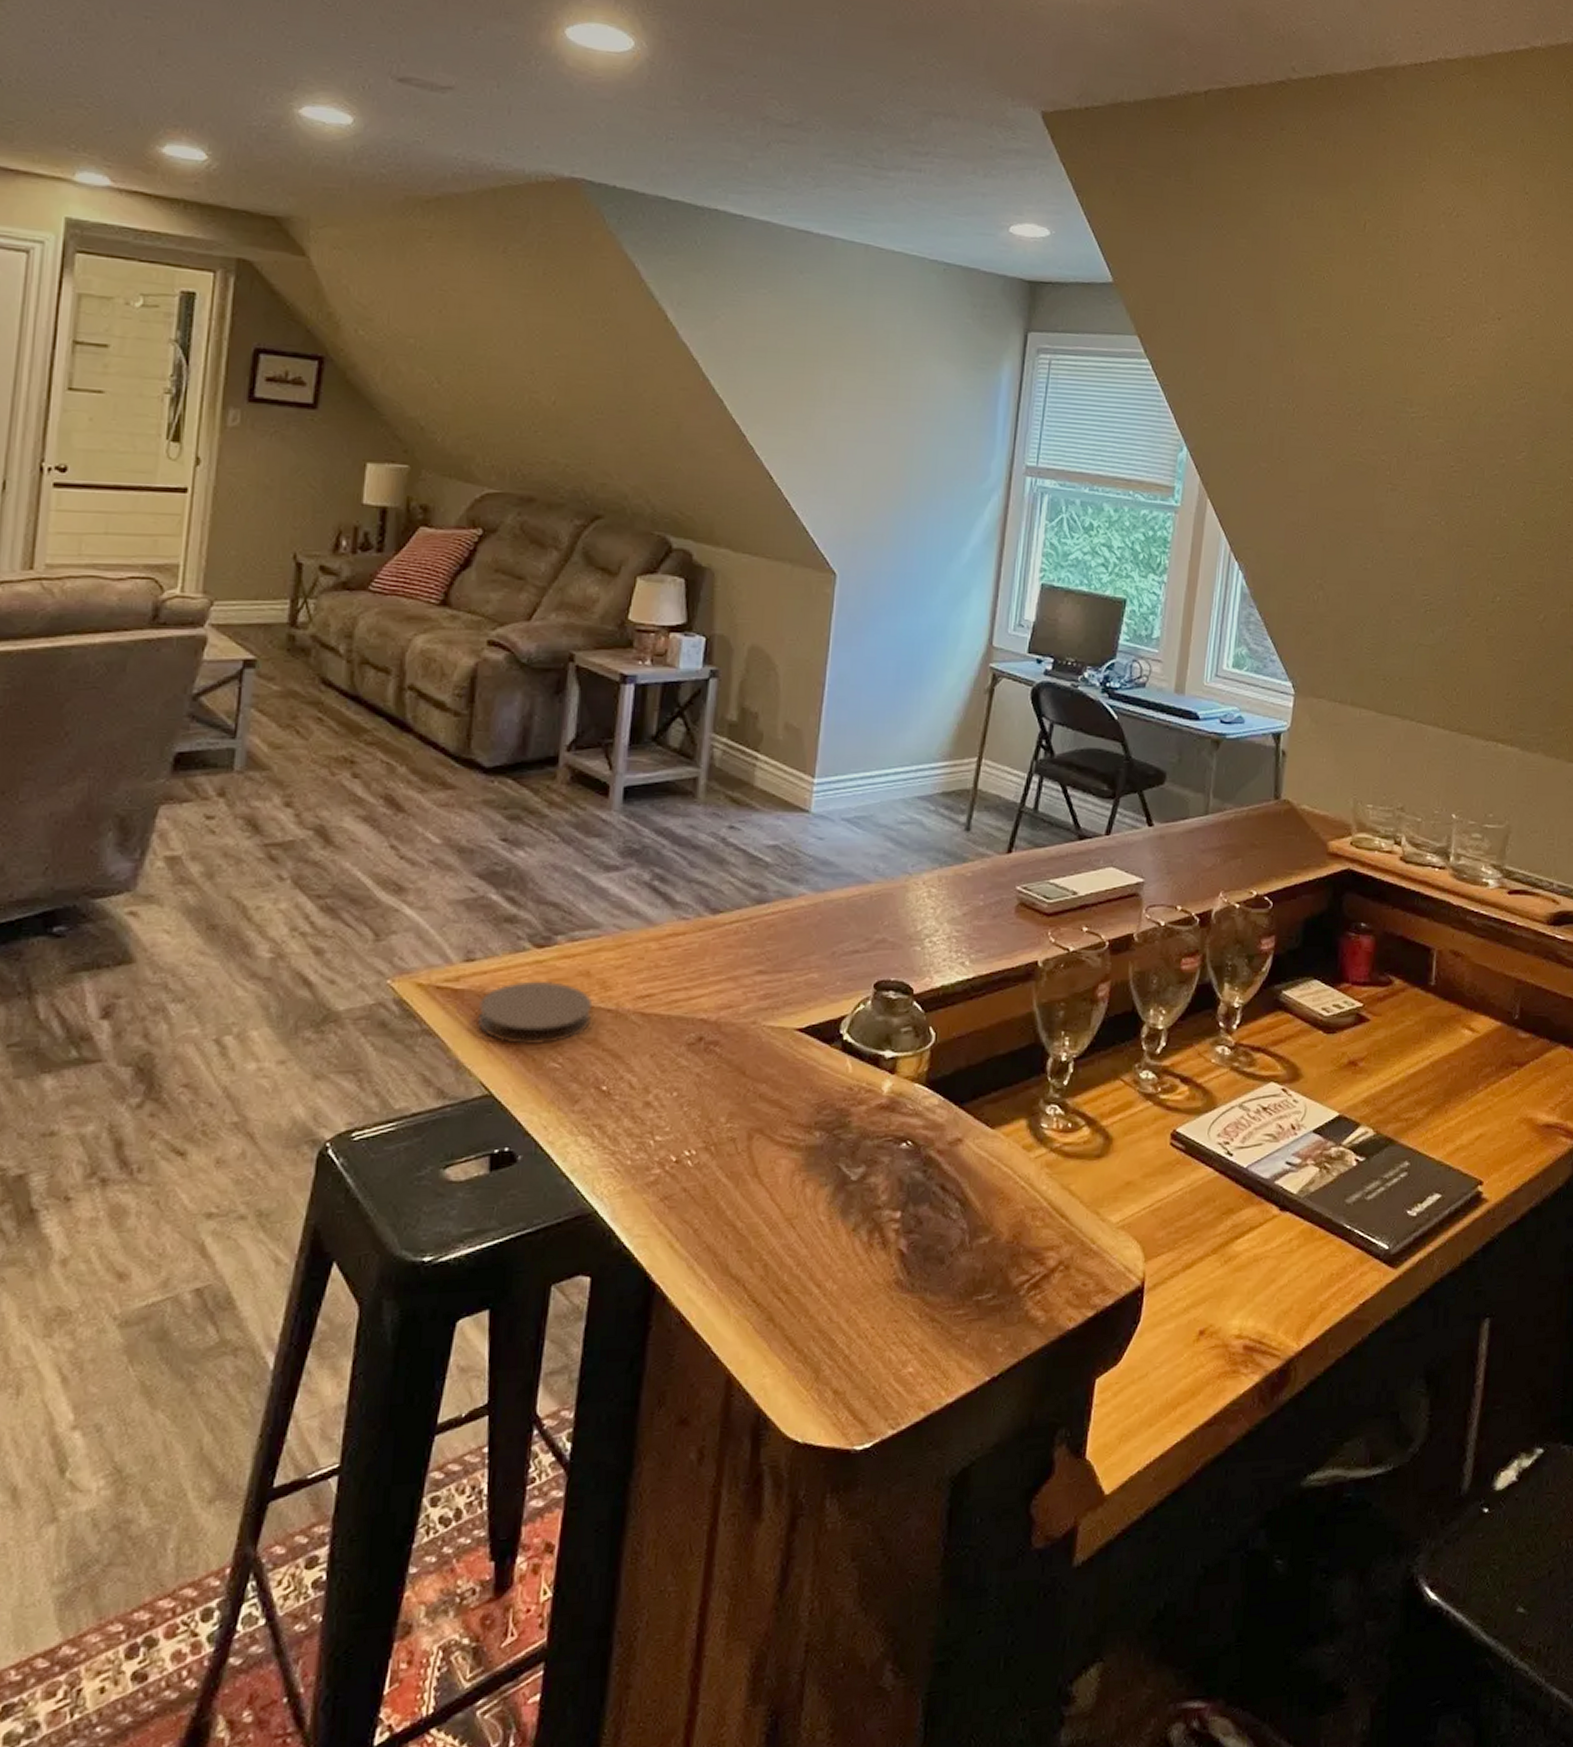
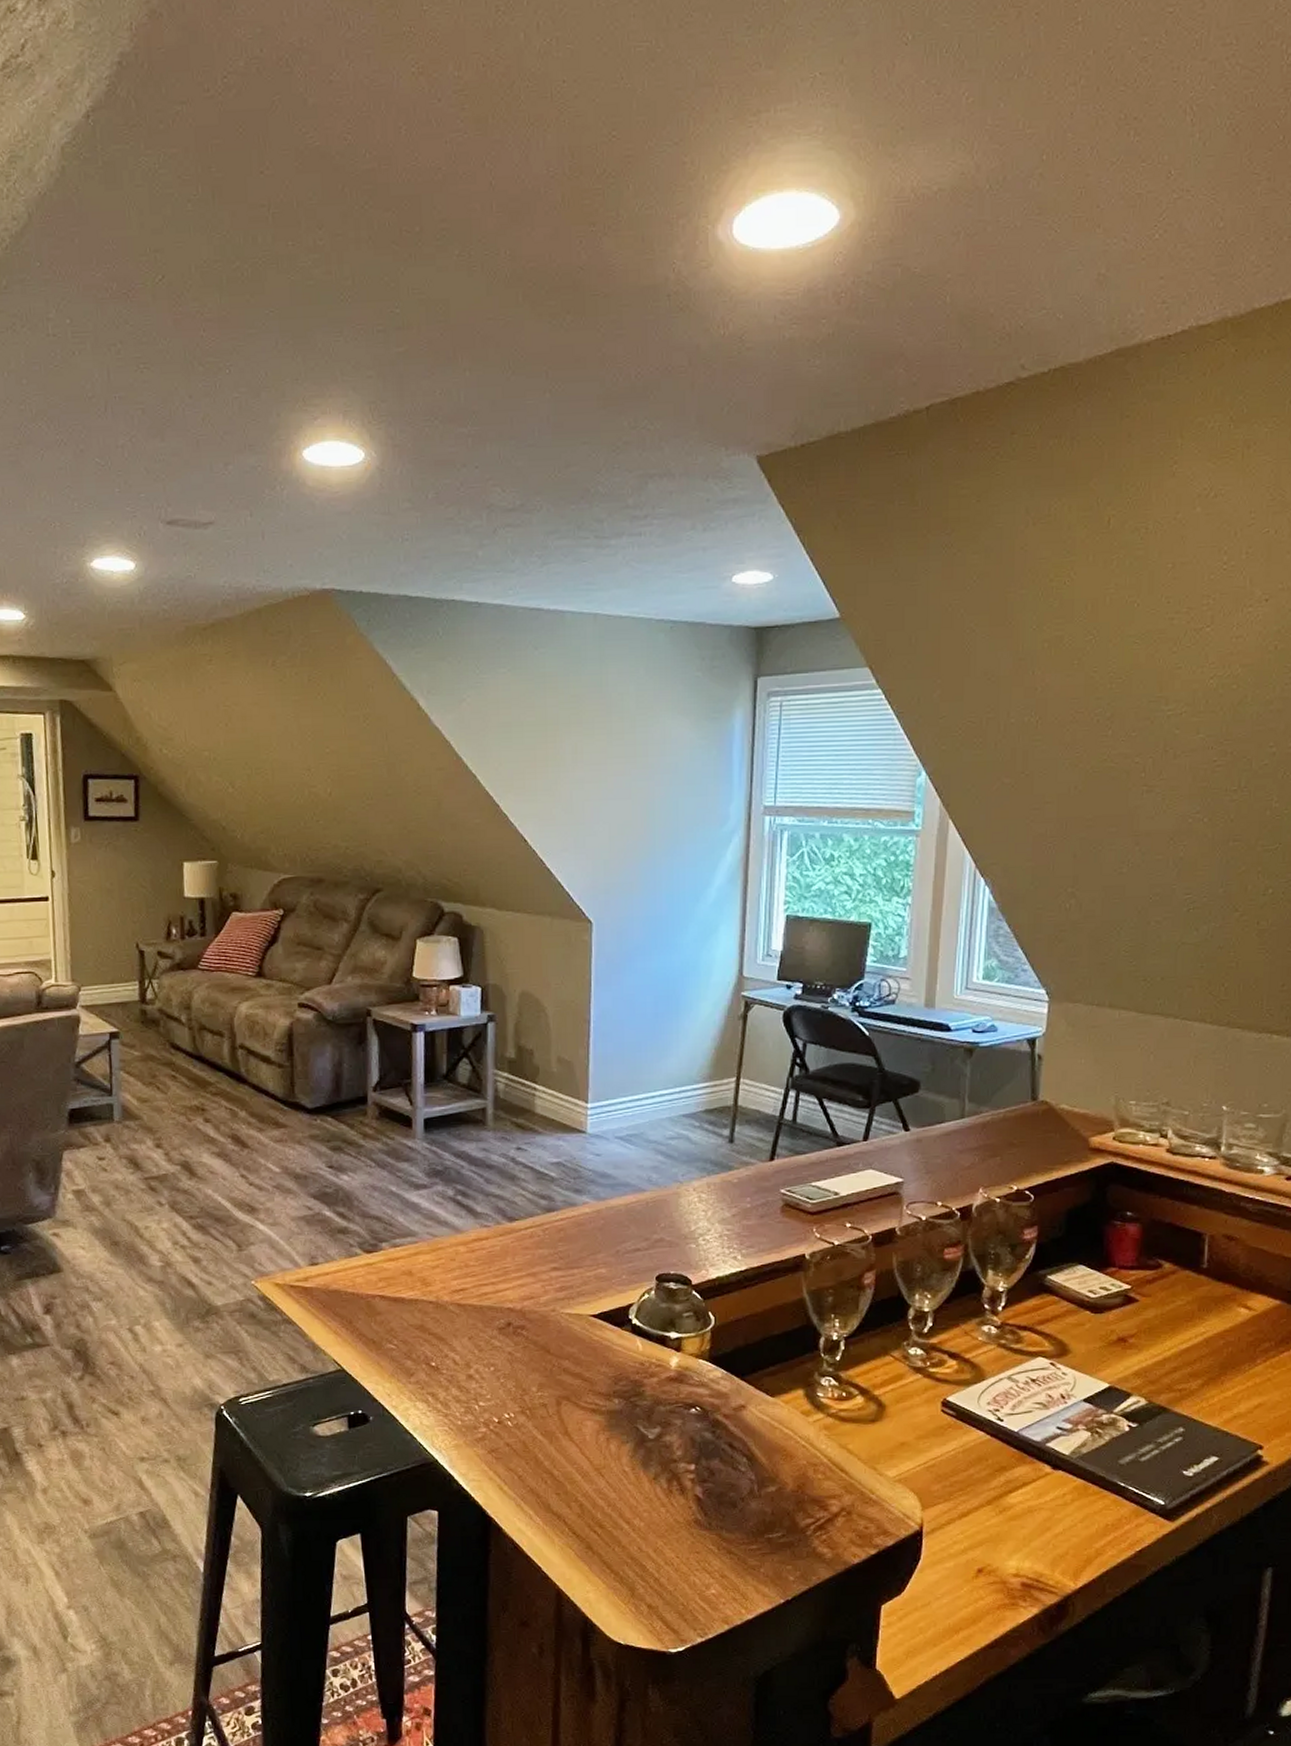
coaster: present [478,980,593,1046] -> none [326,1279,417,1331]

